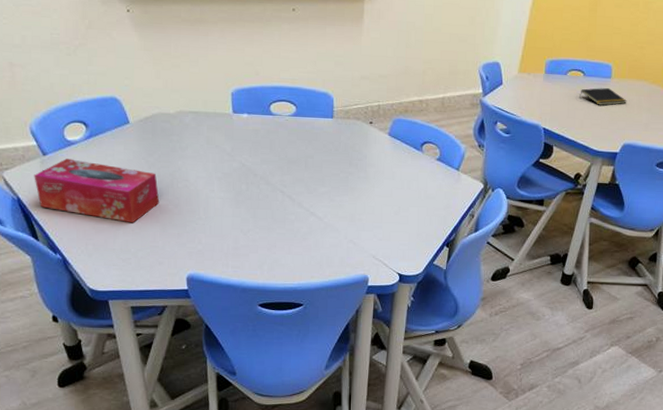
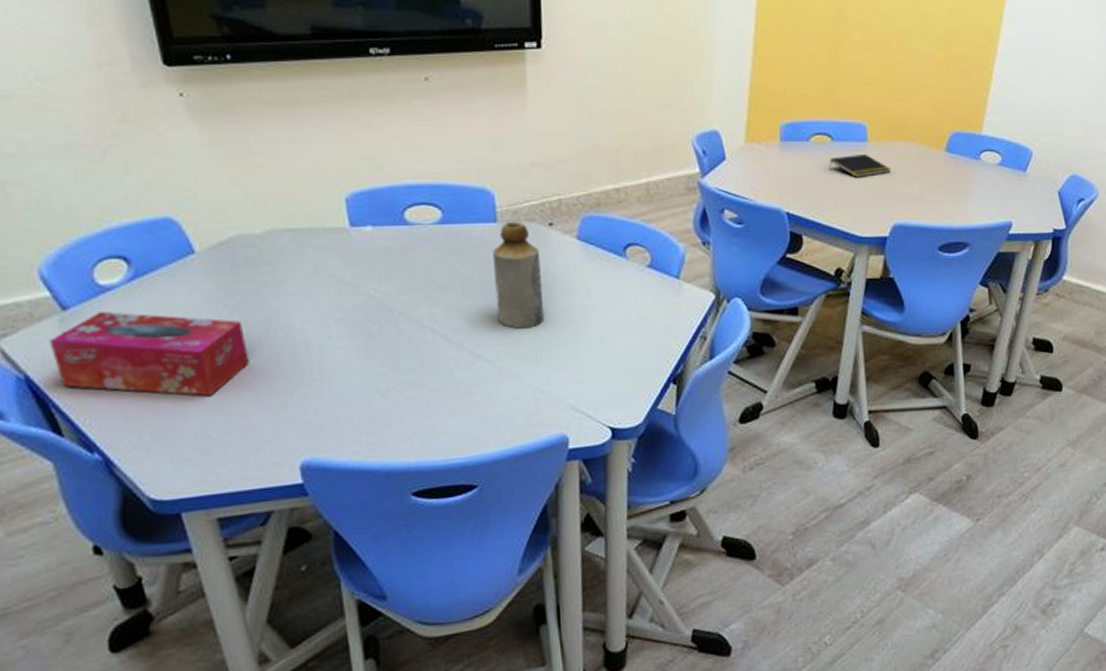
bottle: none [328,118,361,197] -> present [493,221,545,329]

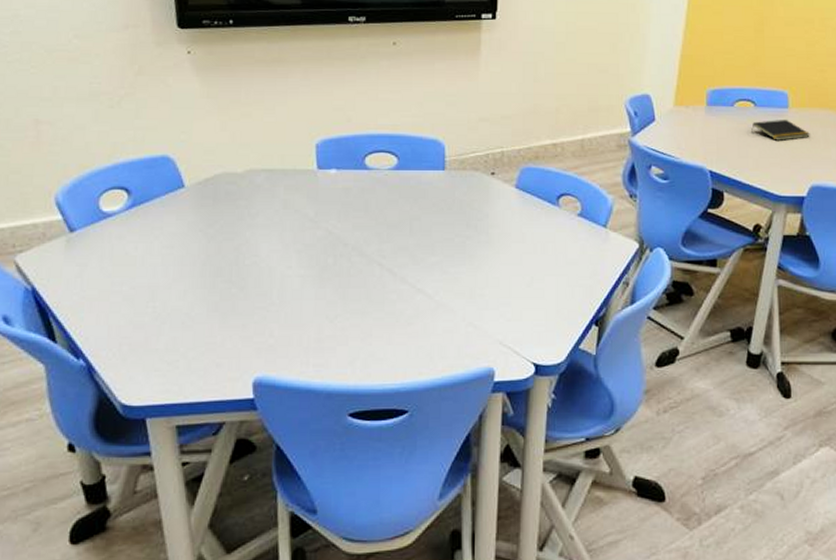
tissue box: present [49,311,250,397] -> none [56,235,220,314]
bottle: present [493,221,545,329] -> none [439,169,482,267]

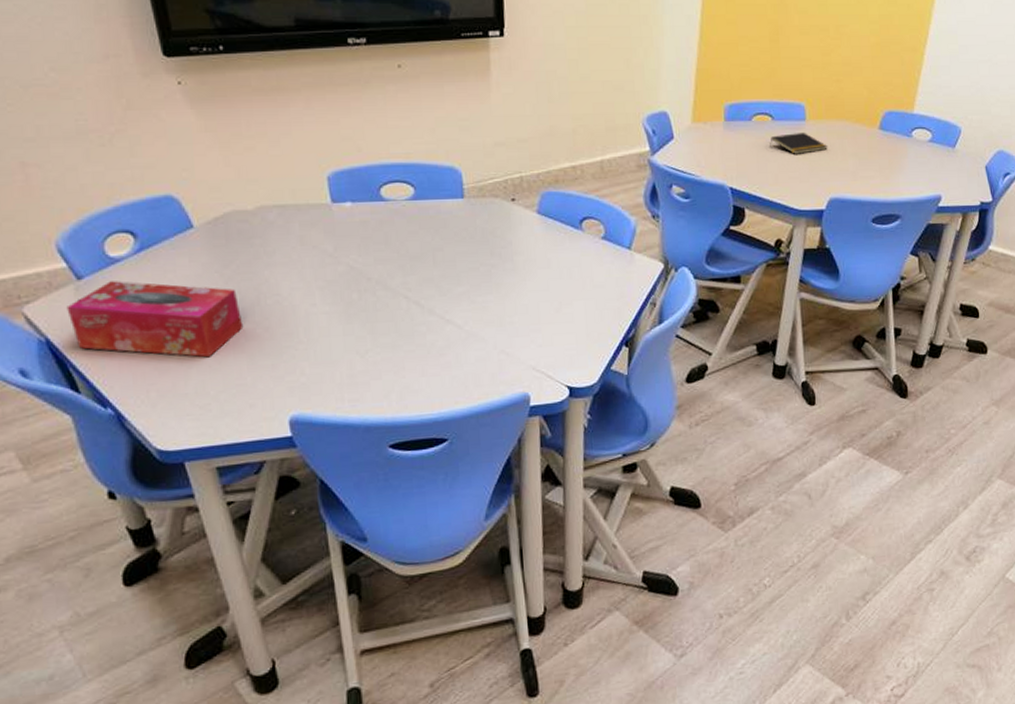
tissue box: none [56,235,220,314] -> present [66,281,244,358]

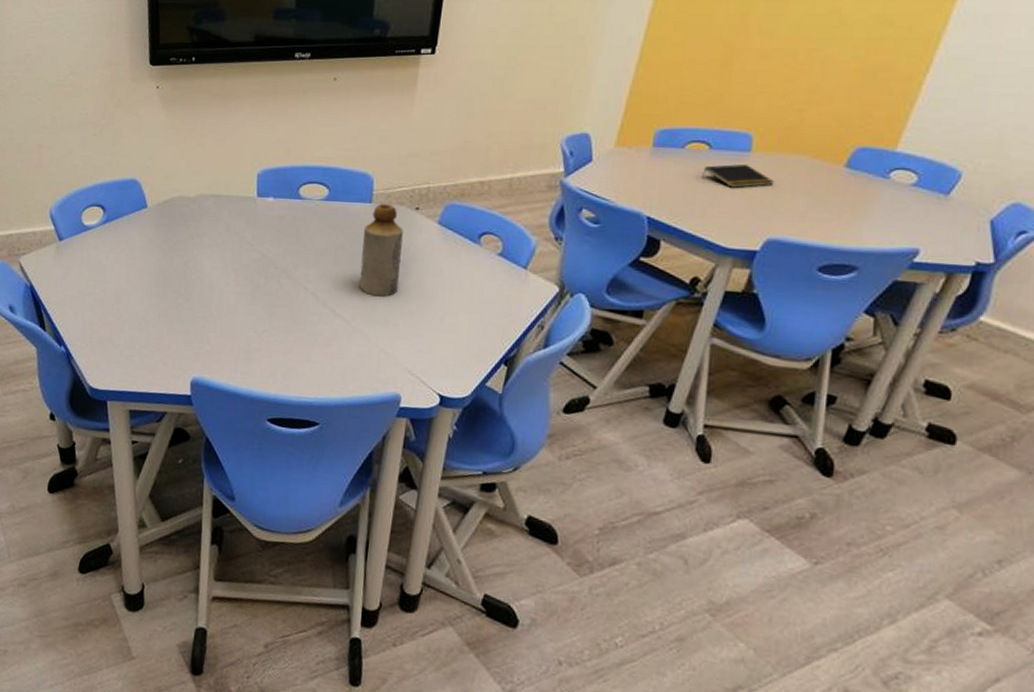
tissue box: present [66,281,244,358] -> none [48,244,170,317]
bottle: none [461,197,508,296] -> present [360,203,403,297]

